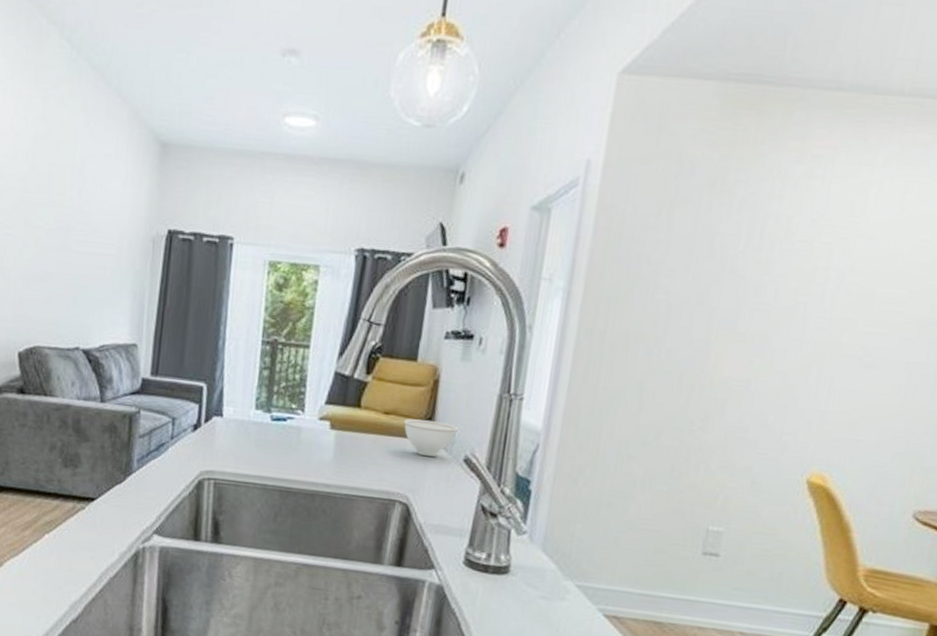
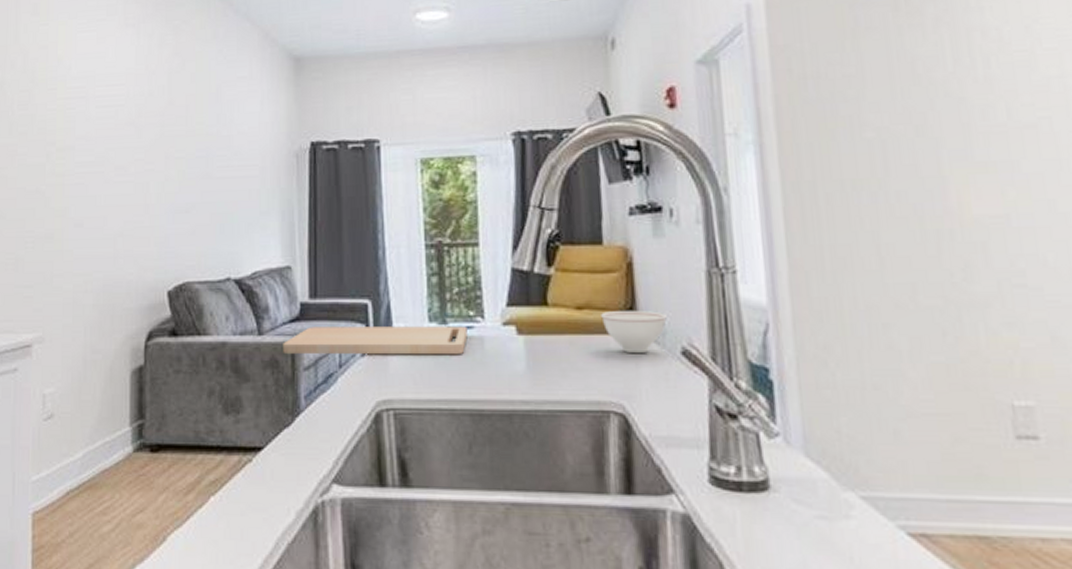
cutting board: none [122,400,288,441] -> present [283,326,468,355]

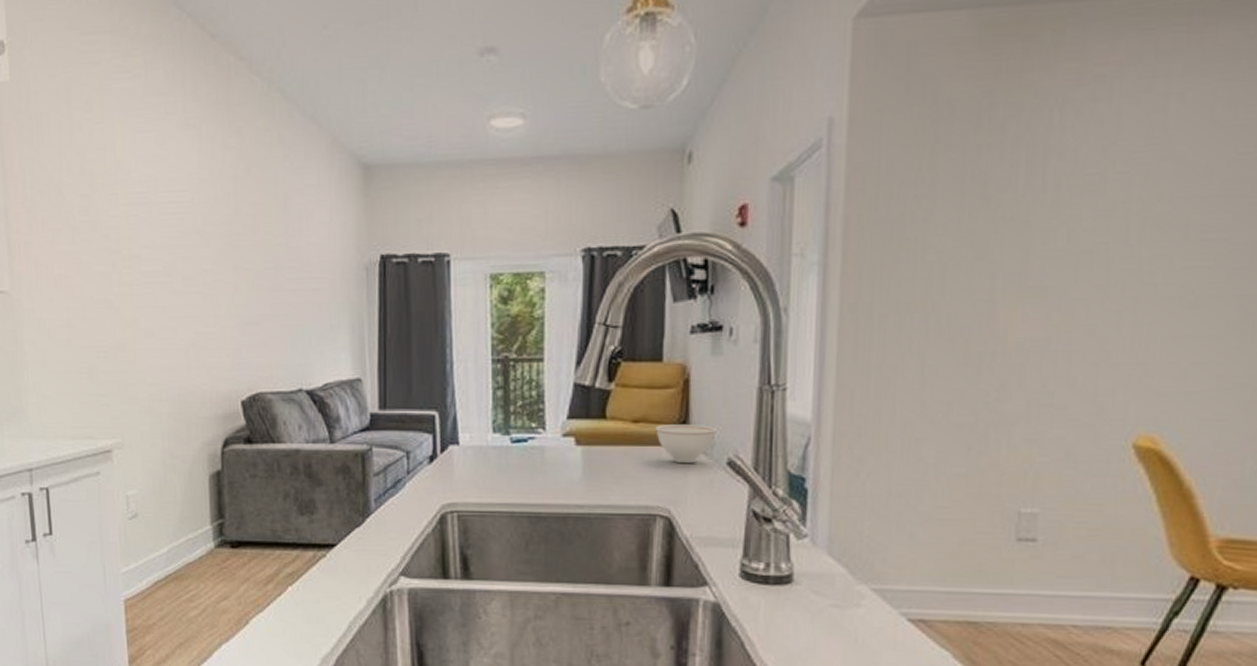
cutting board: present [283,326,468,355] -> none [354,436,529,464]

